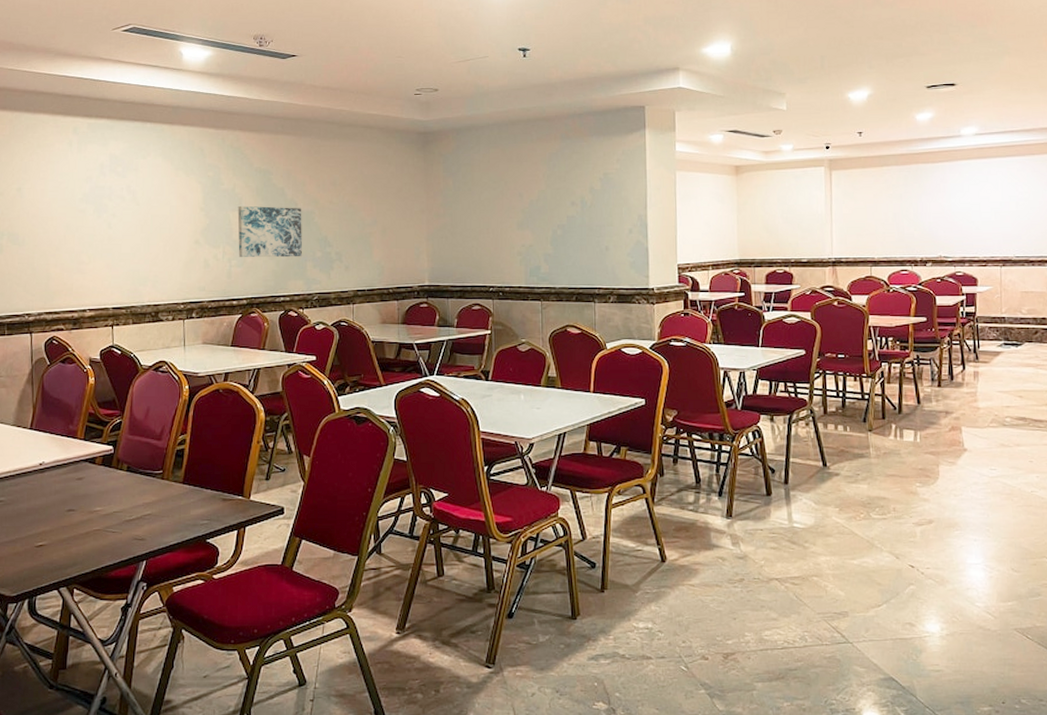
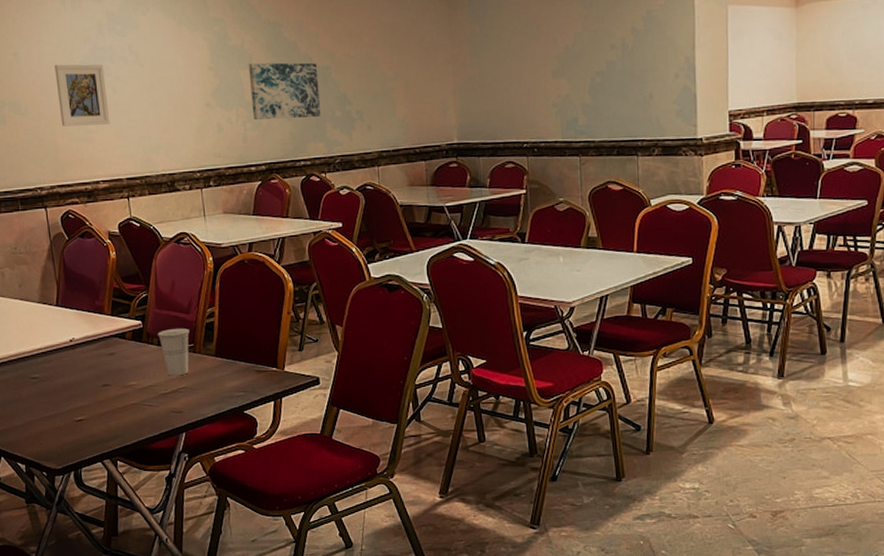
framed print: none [55,200,103,257] -> present [54,64,110,127]
cup: none [128,454,159,503] -> present [158,328,189,376]

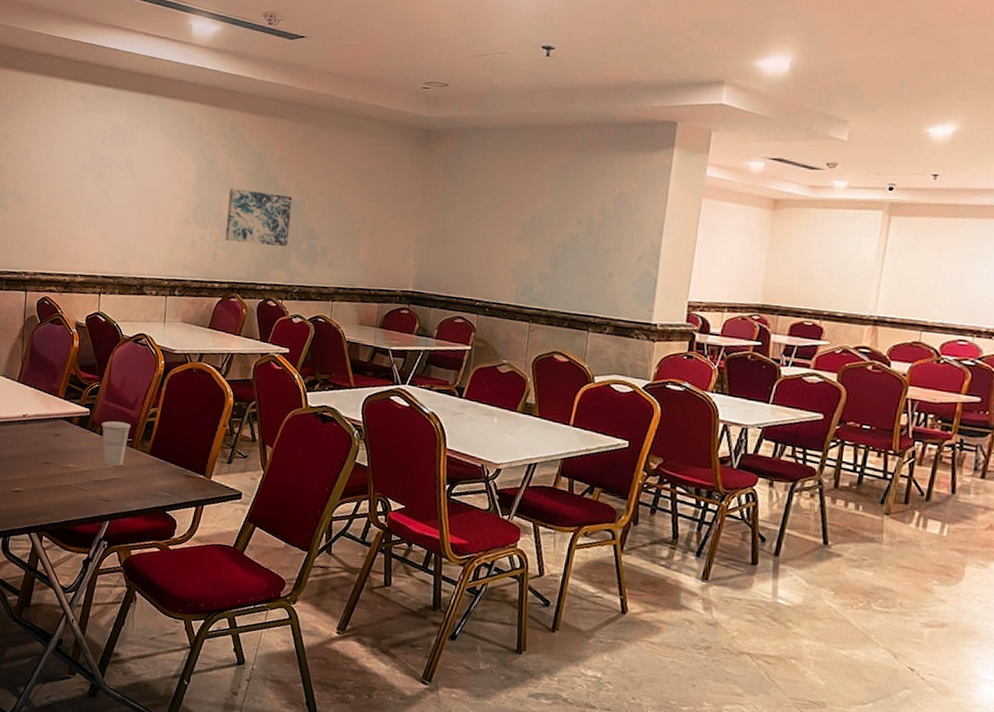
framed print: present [54,64,110,127] -> none [54,165,101,225]

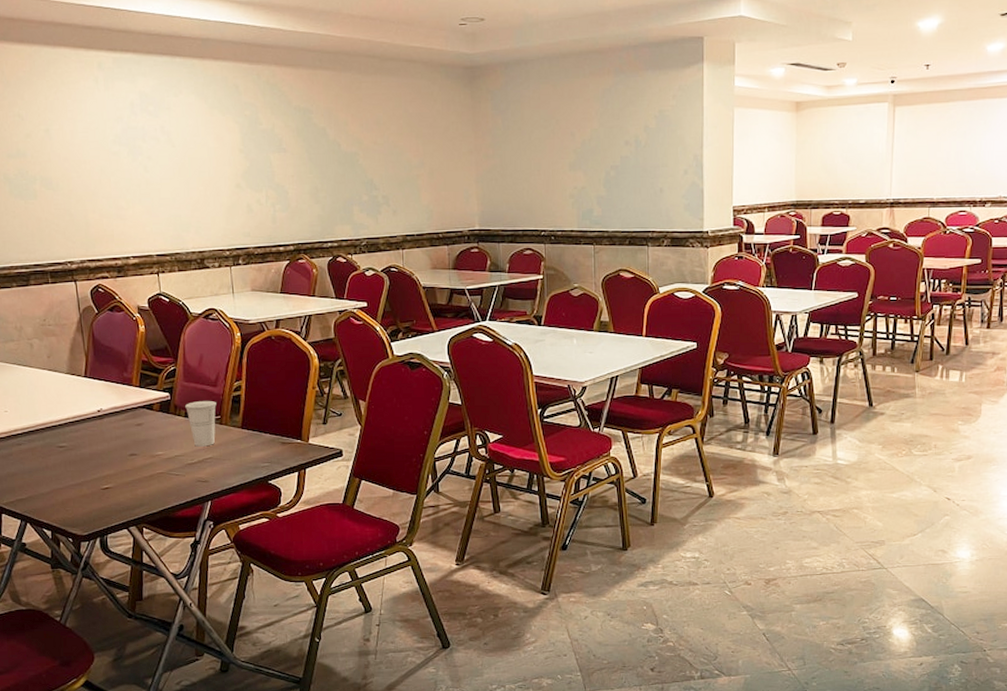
wall art: present [225,188,293,247] -> none [278,147,349,202]

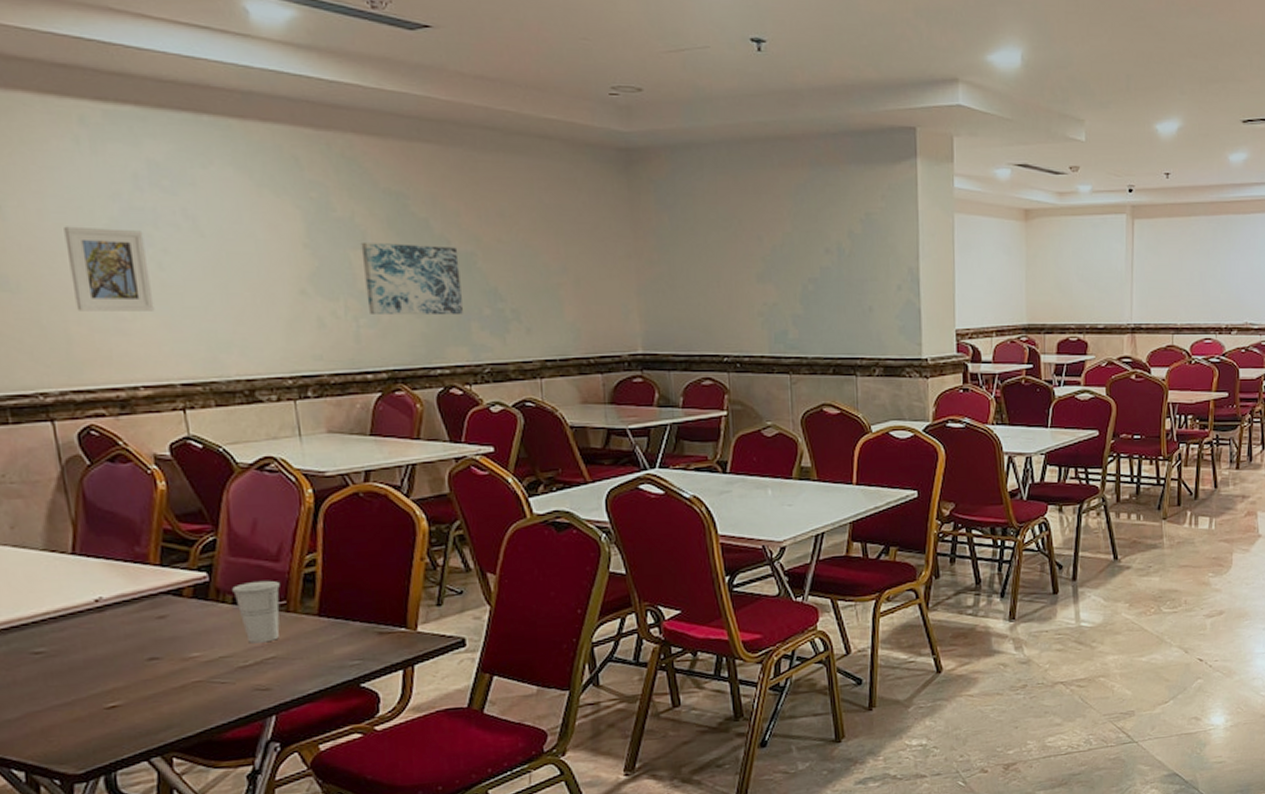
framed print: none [87,142,141,203] -> present [64,226,155,311]
wall art: none [278,147,349,202] -> present [361,241,464,316]

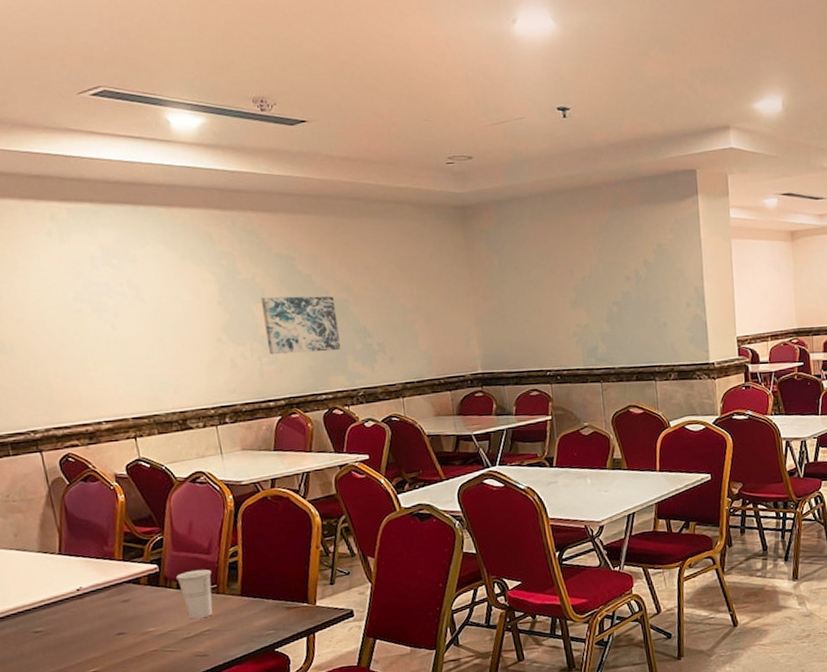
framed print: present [64,226,155,311] -> none [43,300,111,366]

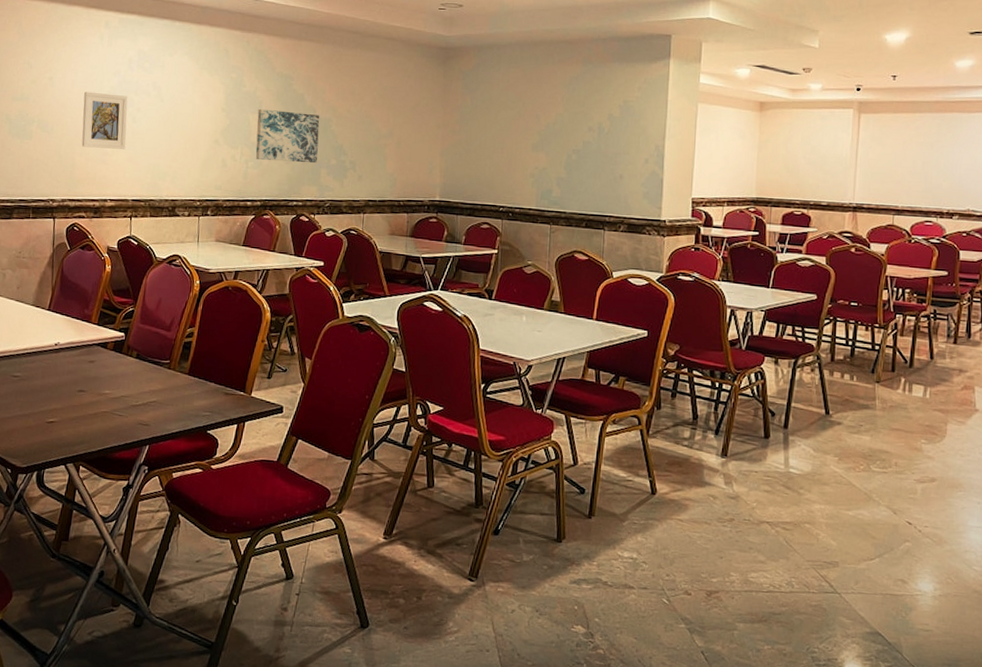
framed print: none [43,300,111,366] -> present [81,91,128,149]
cup: present [176,569,213,620] -> none [138,343,168,390]

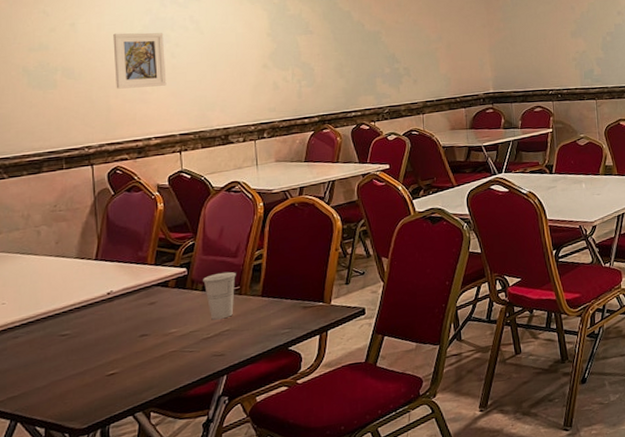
cup: none [138,343,168,390] -> present [203,271,236,320]
wall art: present [255,108,320,164] -> none [305,28,372,78]

